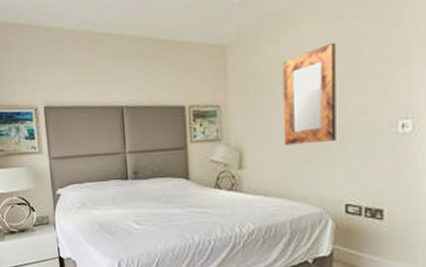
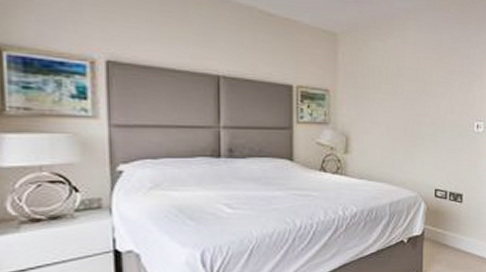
home mirror: present [282,42,336,145] -> none [387,50,431,135]

